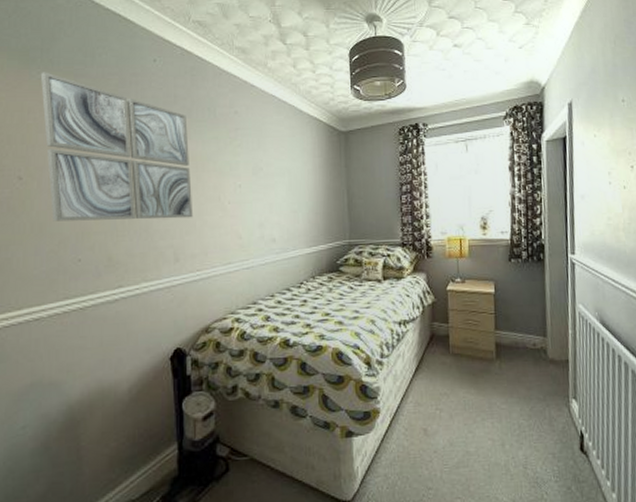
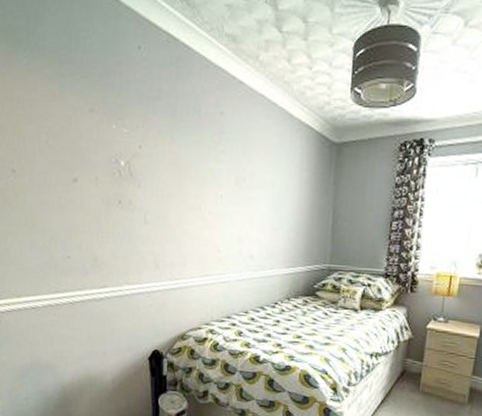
wall art: present [40,72,193,222] -> none [27,56,174,226]

